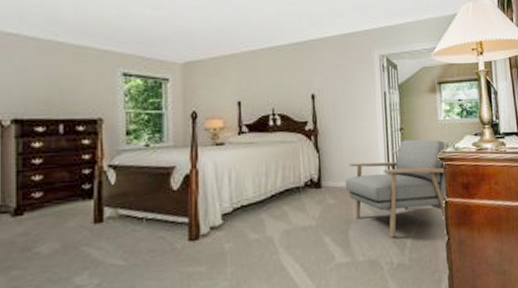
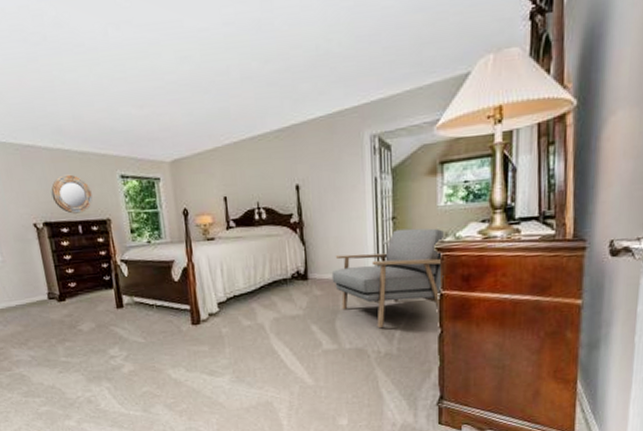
home mirror: none [30,68,84,111] -> present [51,174,93,214]

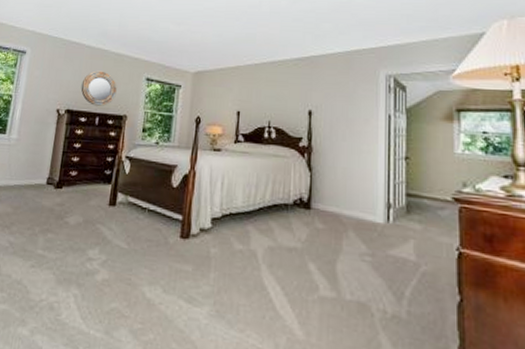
armchair: present [331,228,447,329] -> none [336,170,465,282]

